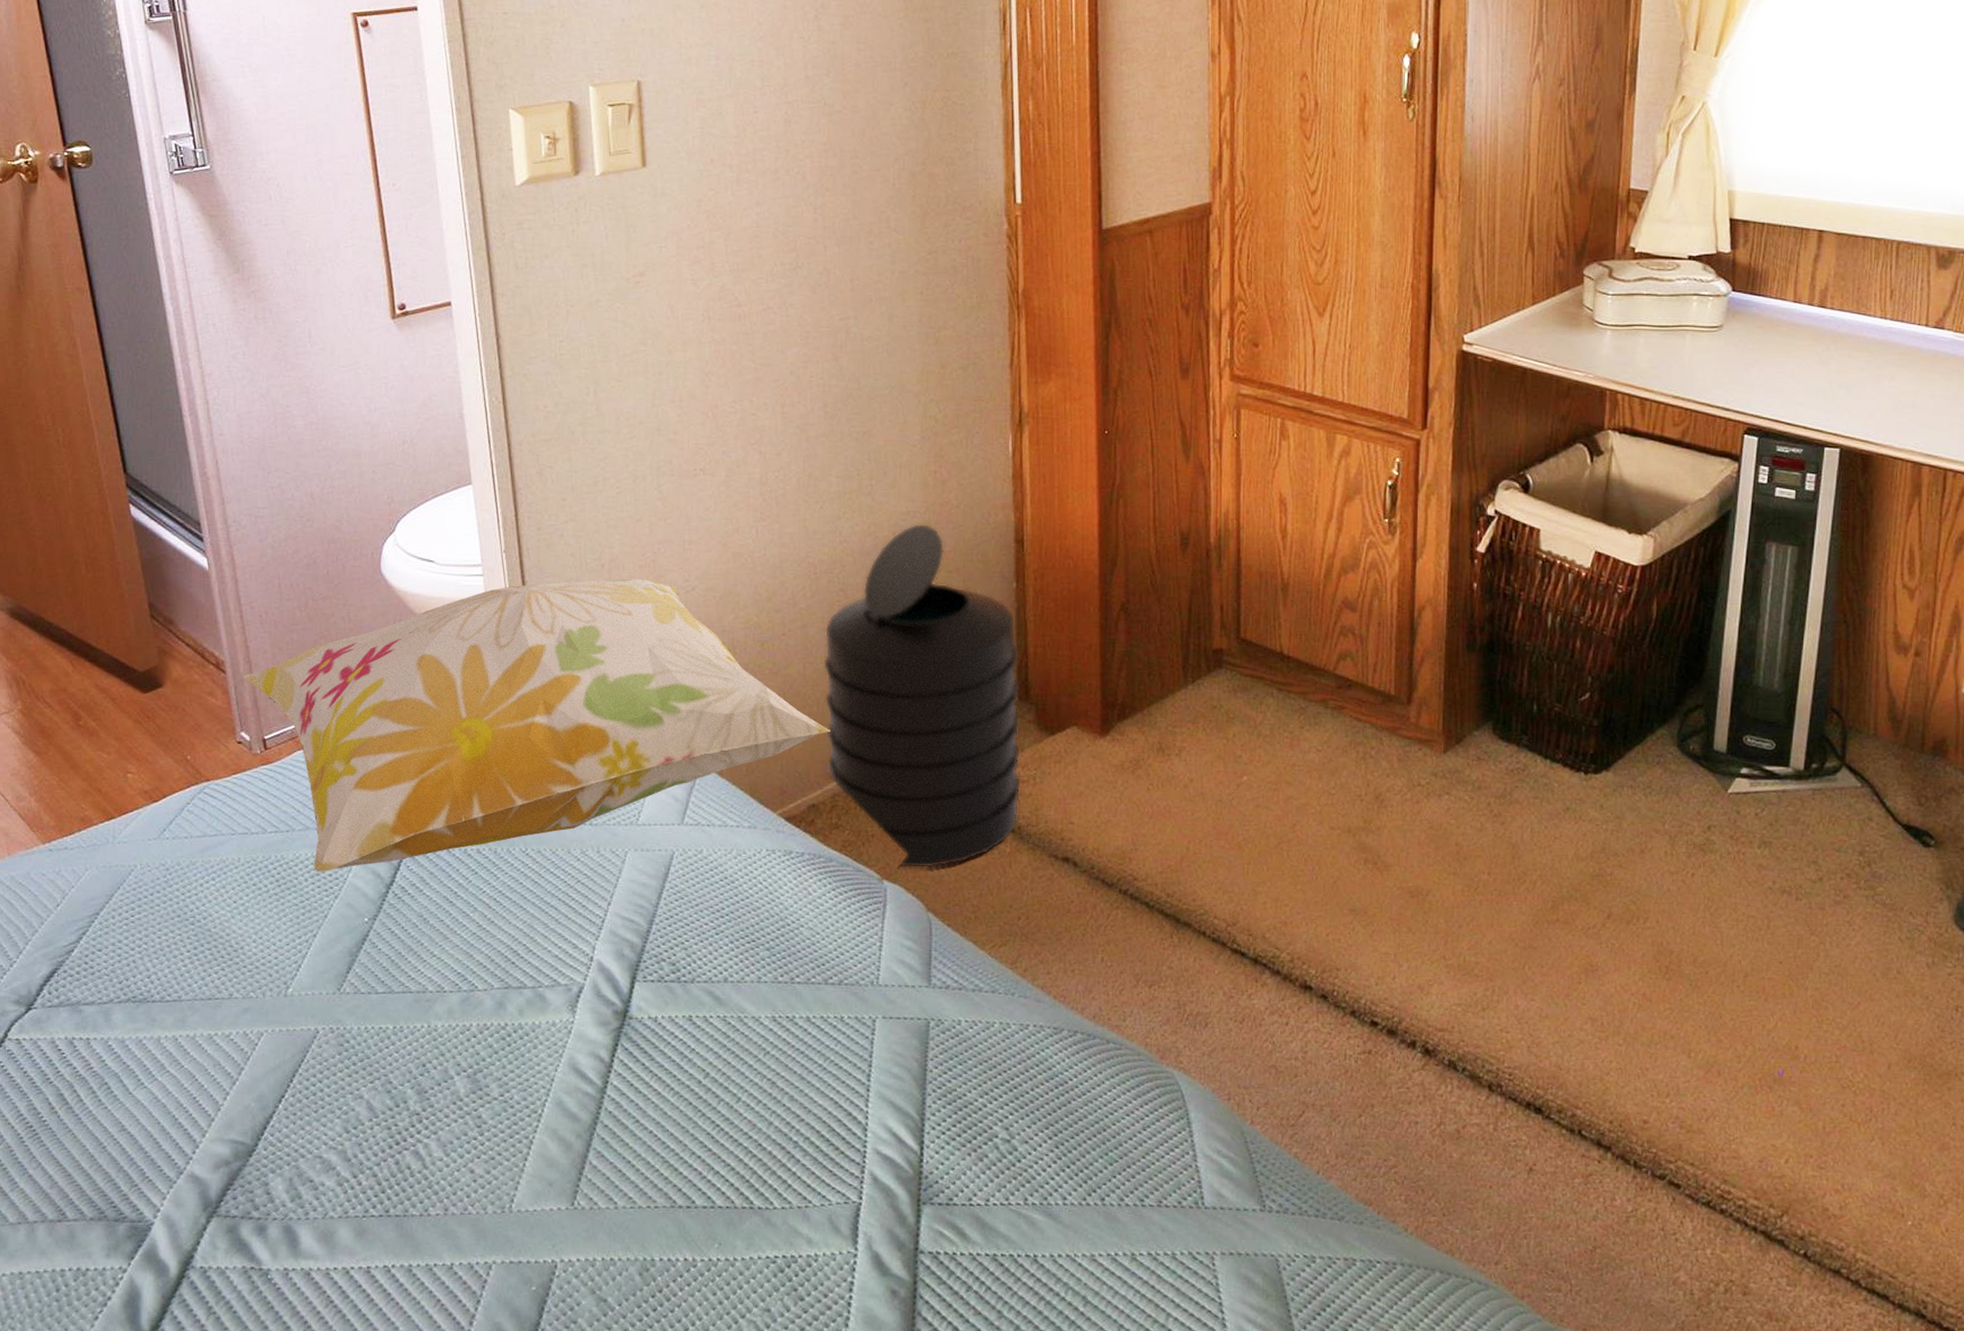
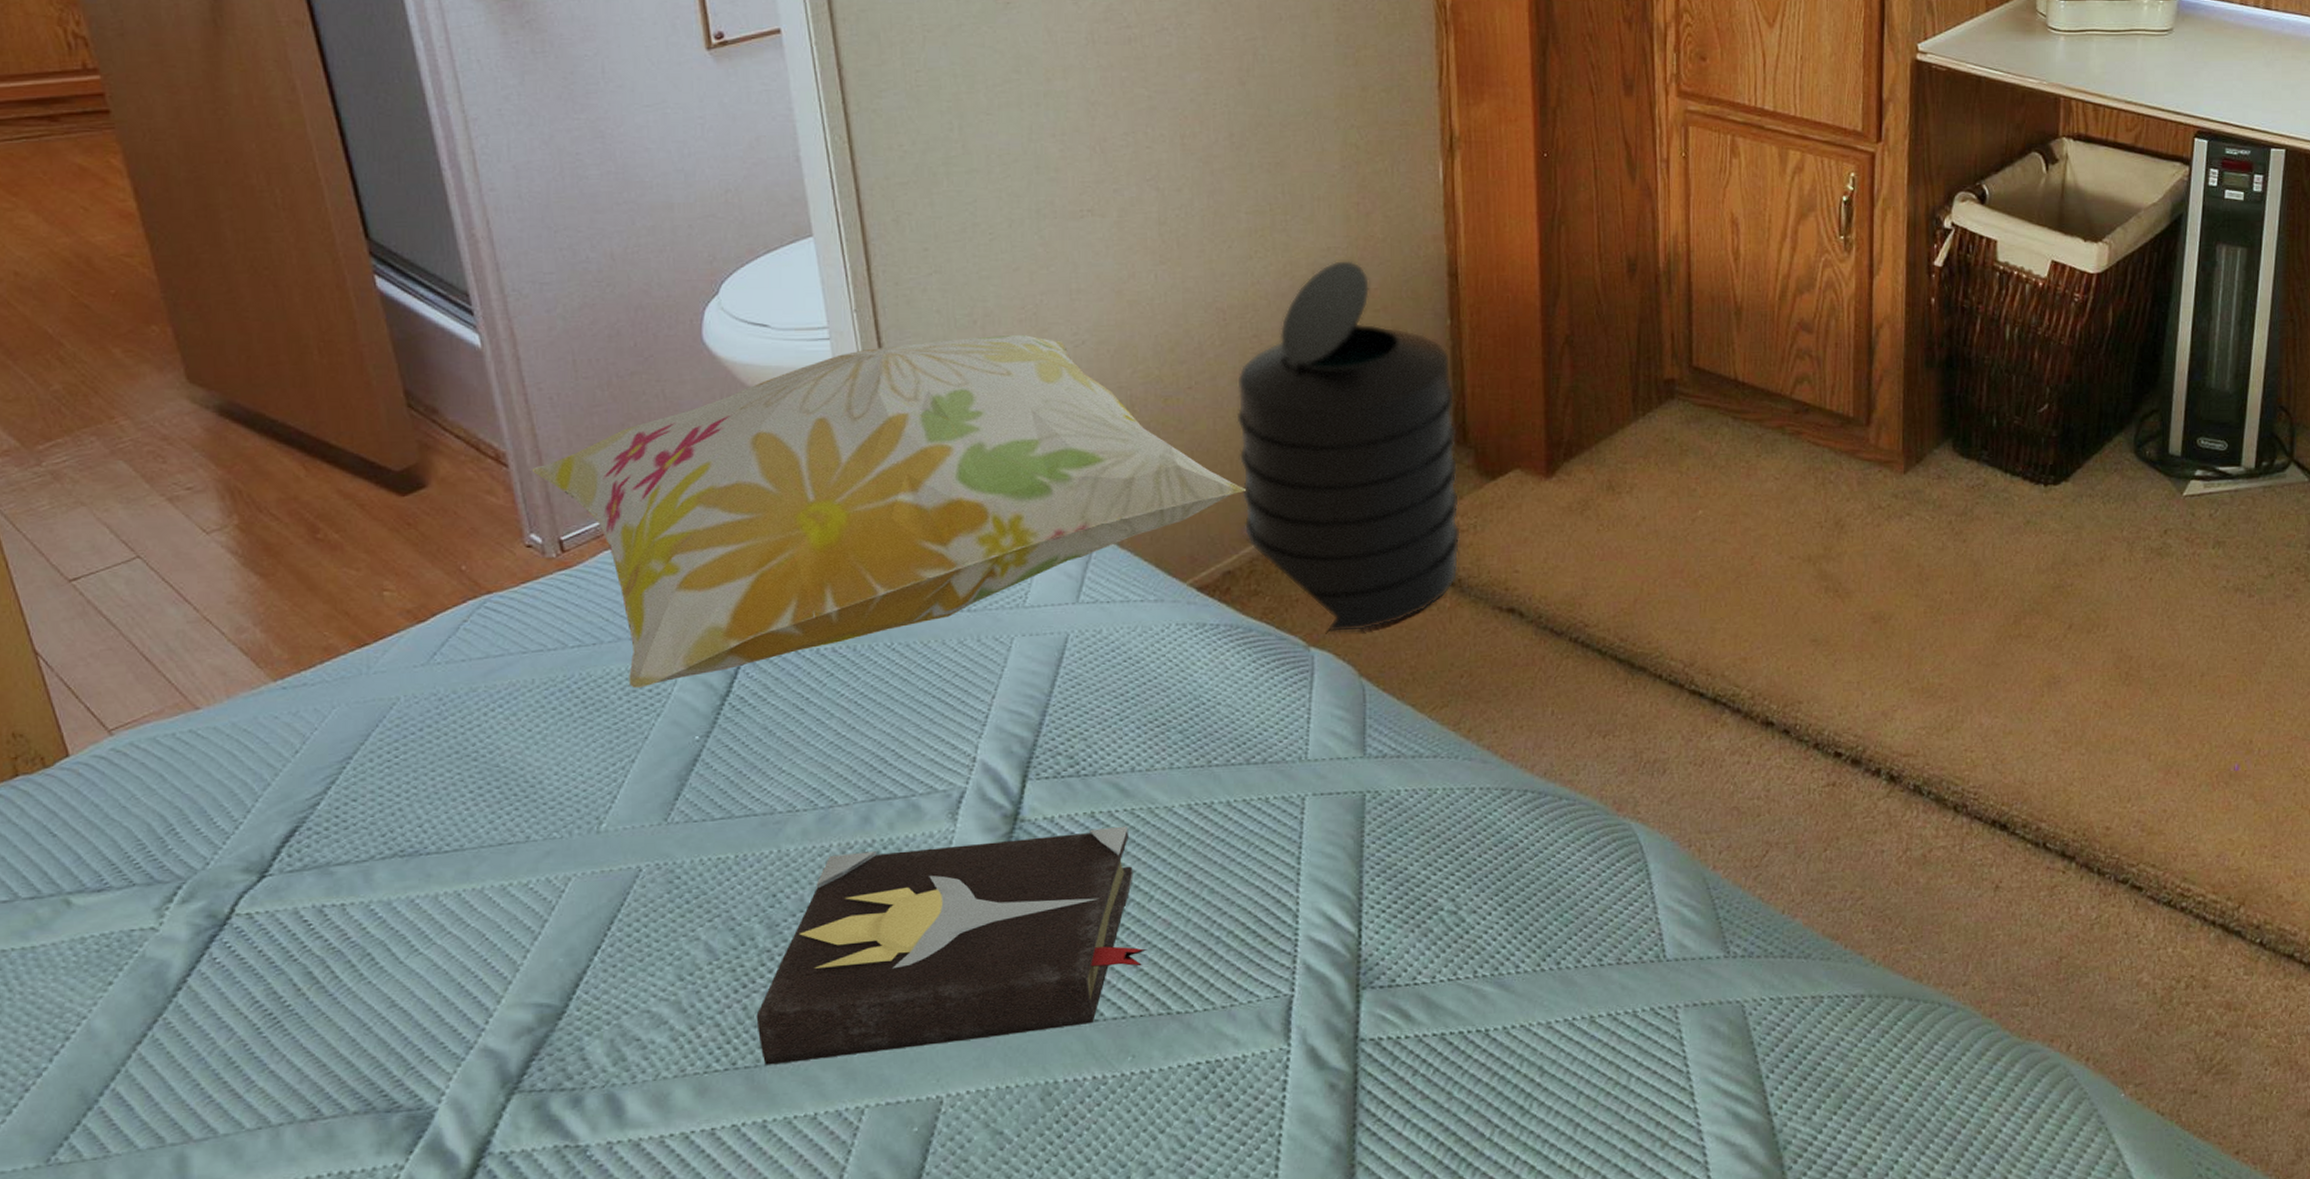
hardback book: none [406,1031,734,1216] -> present [756,826,1147,1065]

